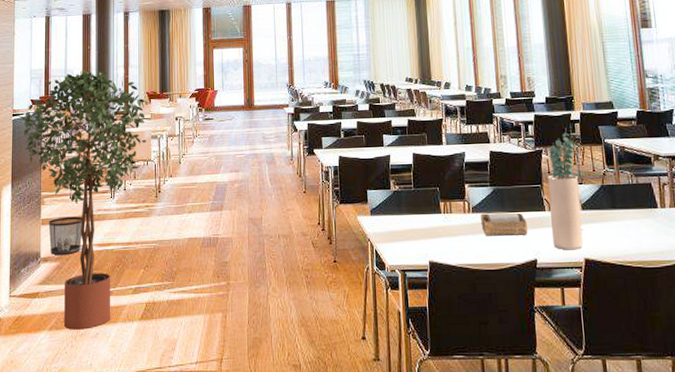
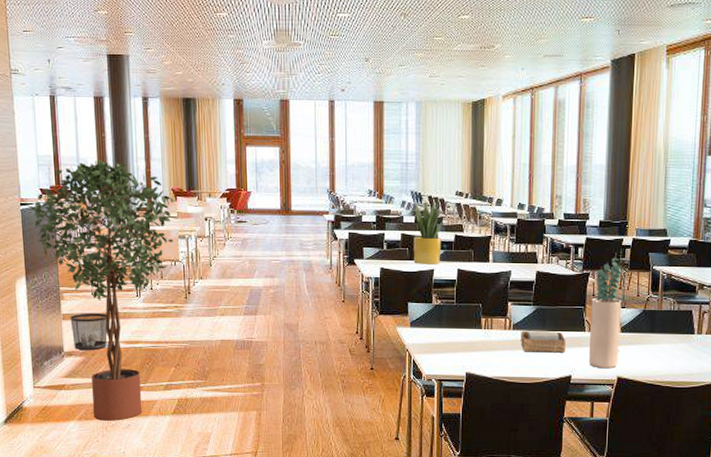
planter: none [368,87,397,151] -> present [413,200,444,265]

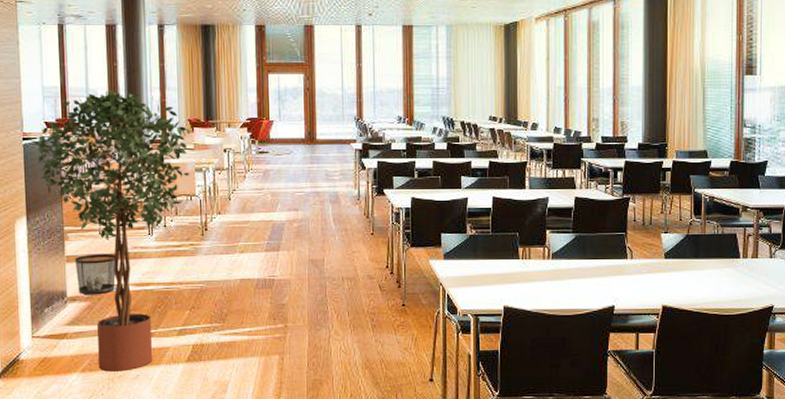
planter: present [413,200,444,265] -> none [445,126,478,193]
napkin holder: present [521,330,566,353] -> none [560,258,607,283]
vase: present [589,252,622,369] -> none [633,176,664,298]

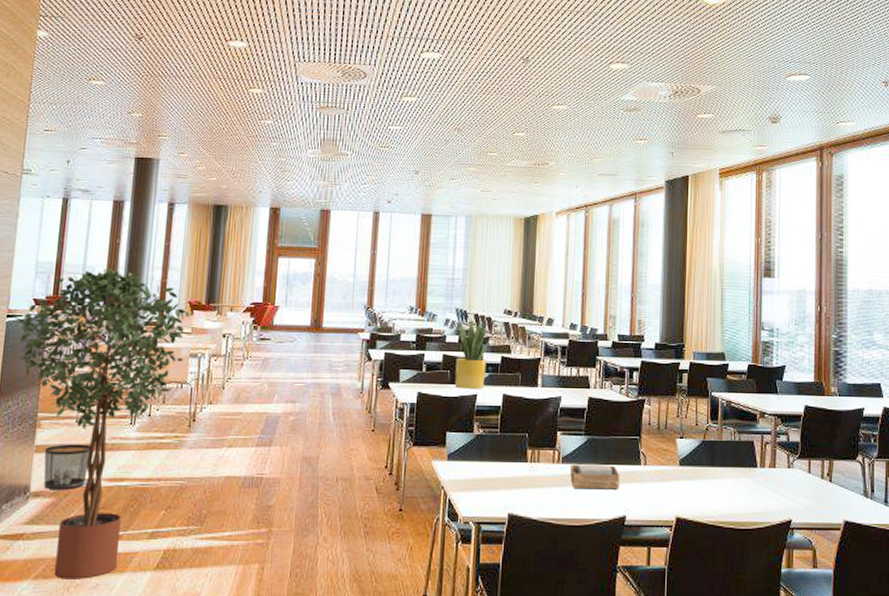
planter: none [445,126,478,193] -> present [454,318,491,389]
napkin holder: none [560,258,607,283] -> present [570,463,620,490]

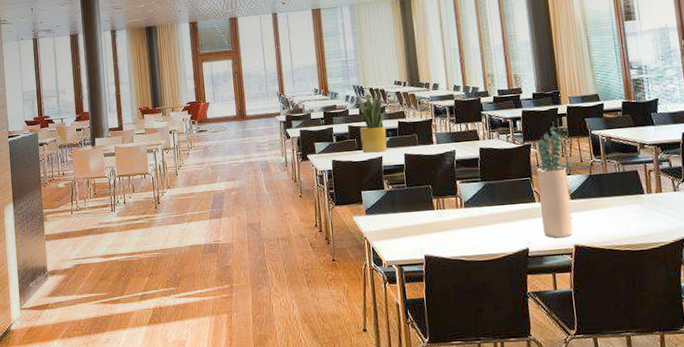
potted tree: present [14,267,190,579] -> none [14,89,143,337]
waste bin: present [43,444,91,491] -> none [52,230,86,269]
napkin holder: present [570,463,620,490] -> none [473,205,519,229]
vase: none [645,377,680,508] -> present [536,121,573,238]

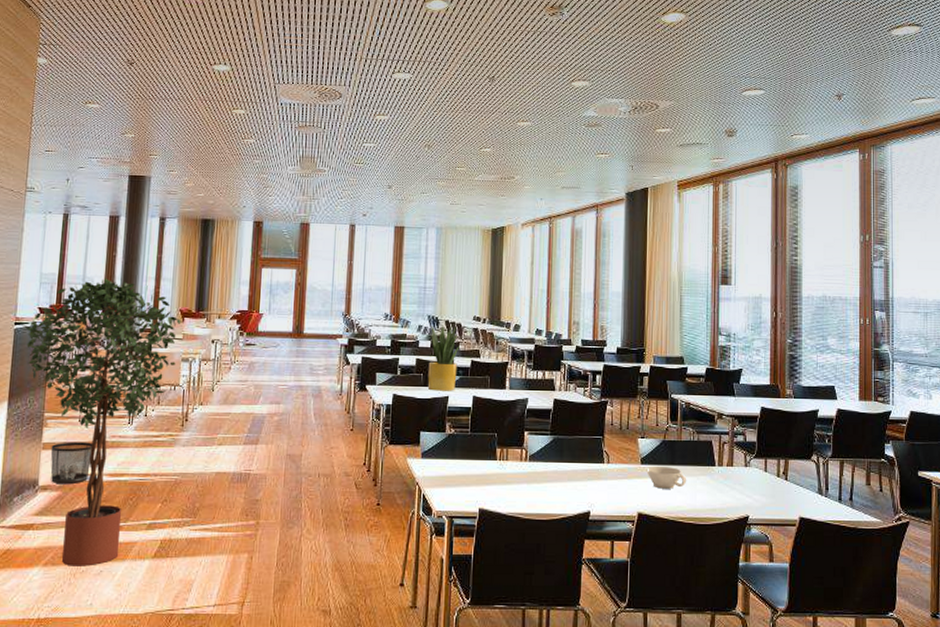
potted tree: none [14,89,143,337] -> present [21,278,181,566]
waste bin: none [52,230,86,269] -> present [50,442,93,485]
vase: present [536,121,573,238] -> none [608,380,641,504]
cup: none [577,199,618,221] -> present [646,467,687,489]

